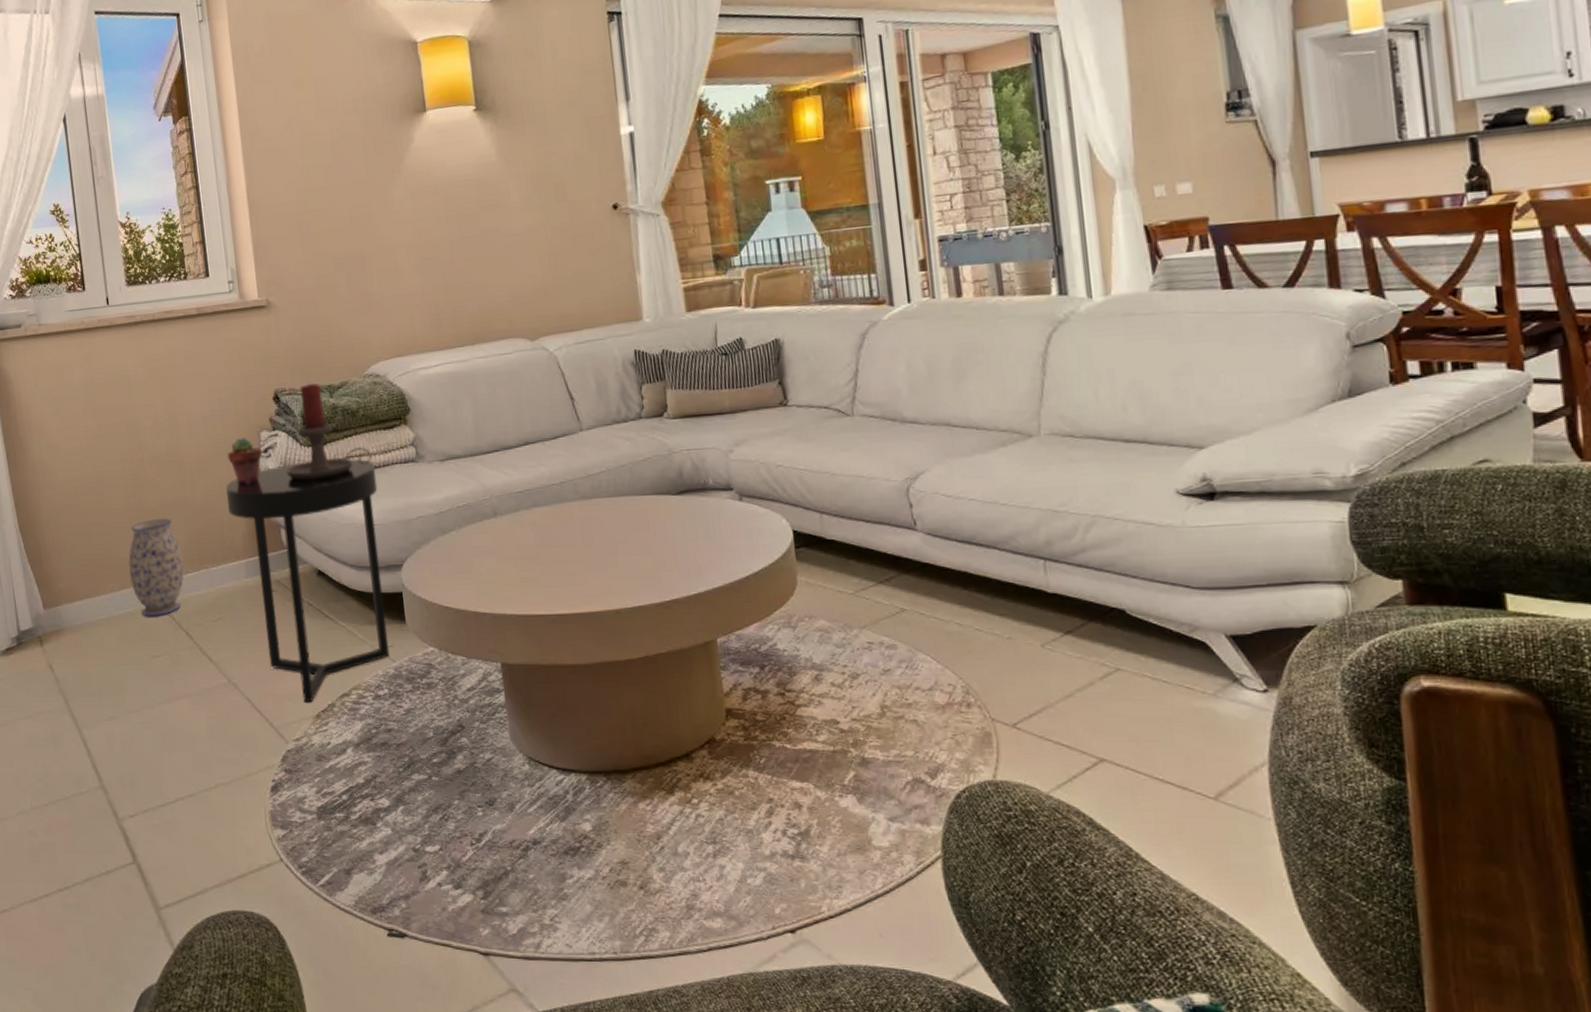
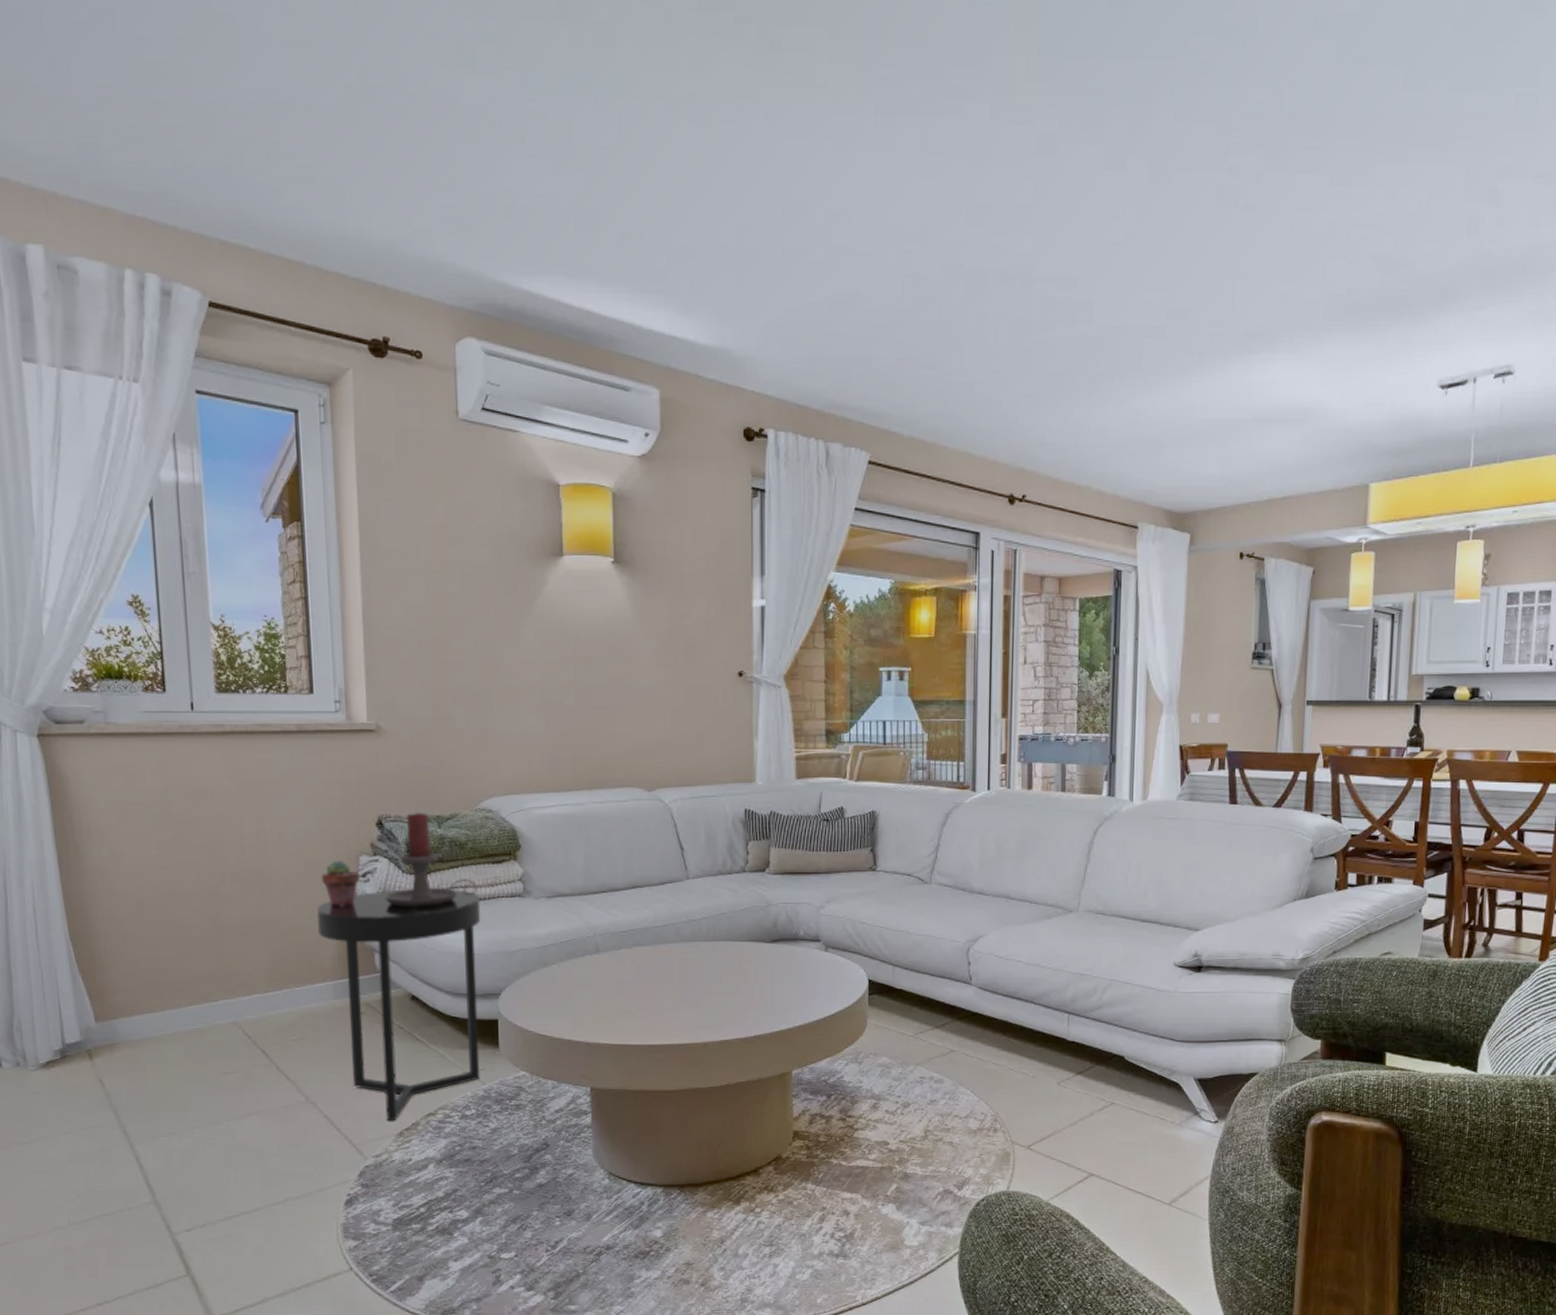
vase: present [128,518,184,617] -> none [200,935,264,1034]

